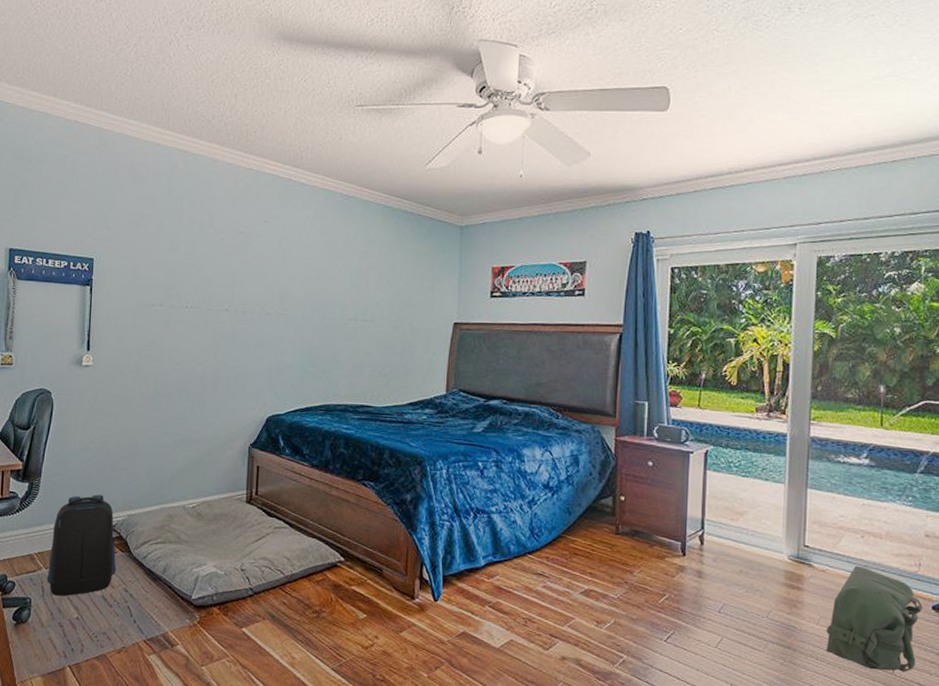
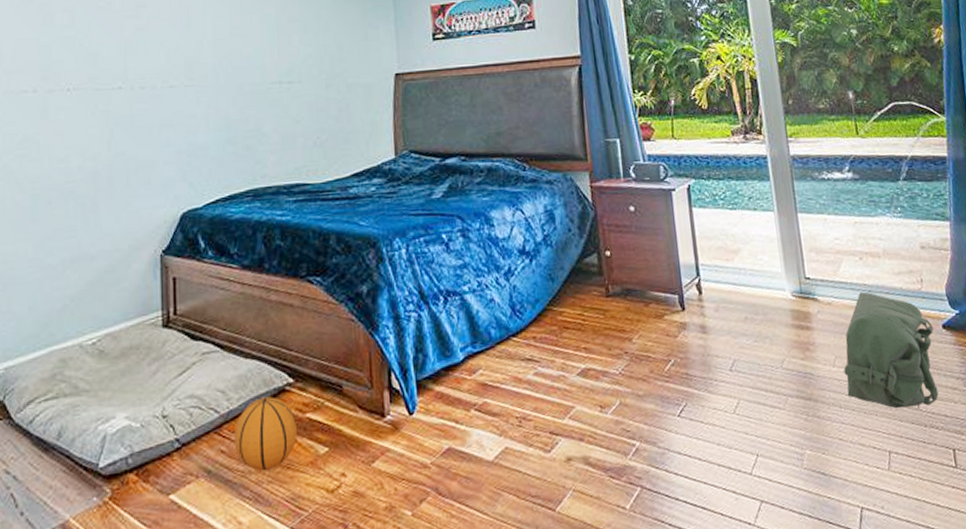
basketball: none [294,568,344,624] -> present [234,397,298,471]

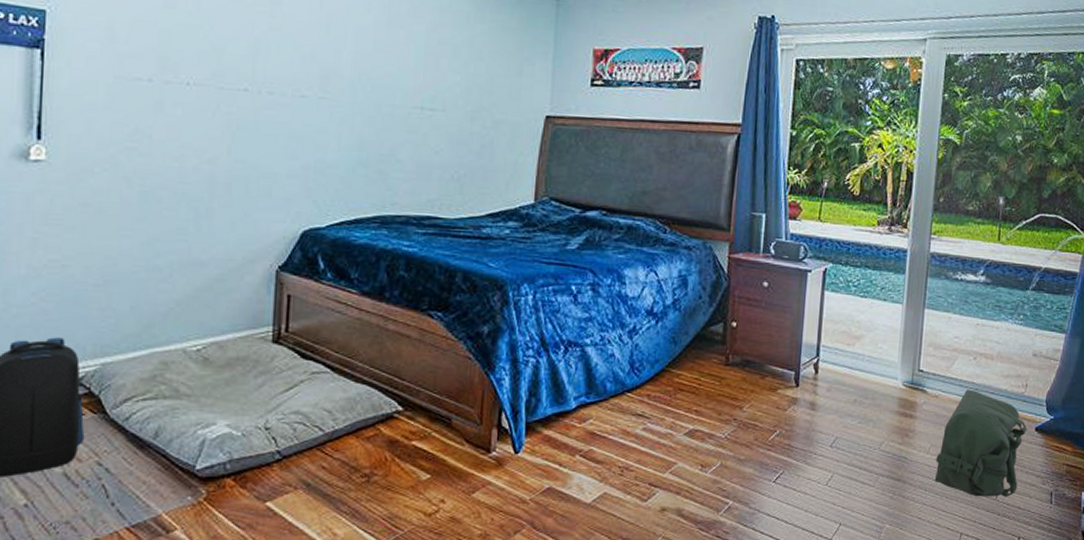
basketball: present [234,397,298,471] -> none [337,421,402,490]

